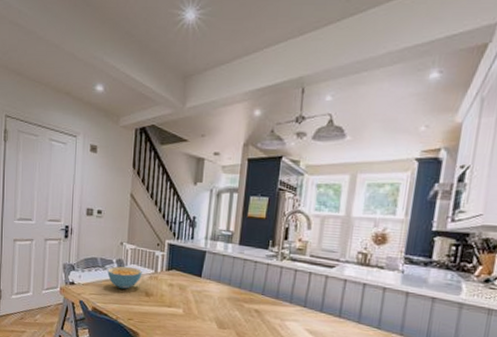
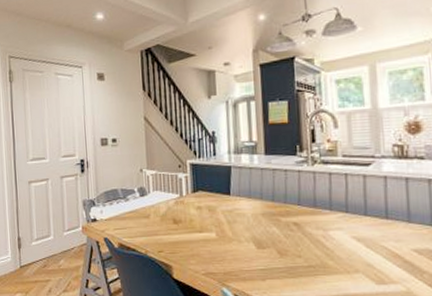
cereal bowl: present [107,266,142,289] -> none [130,194,167,219]

